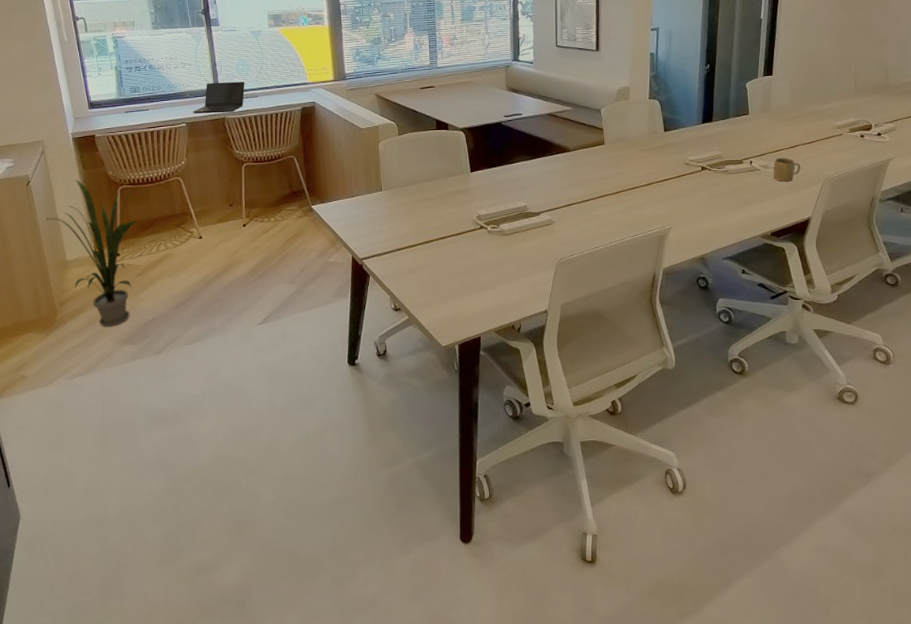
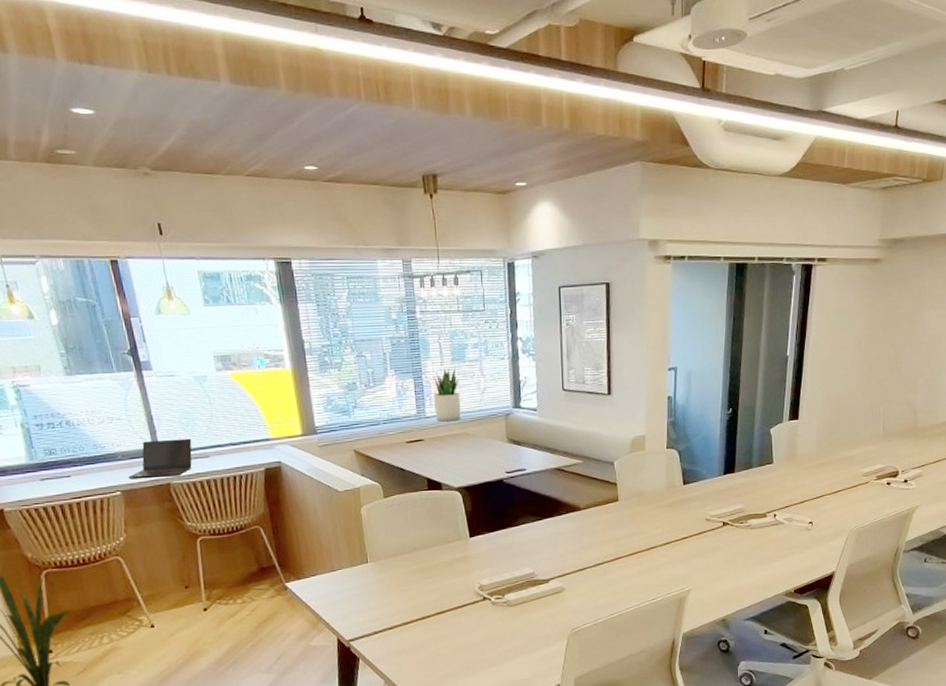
planter: none [445,25,468,71] -> present [433,366,461,422]
mug: present [774,158,801,182] -> none [798,509,826,535]

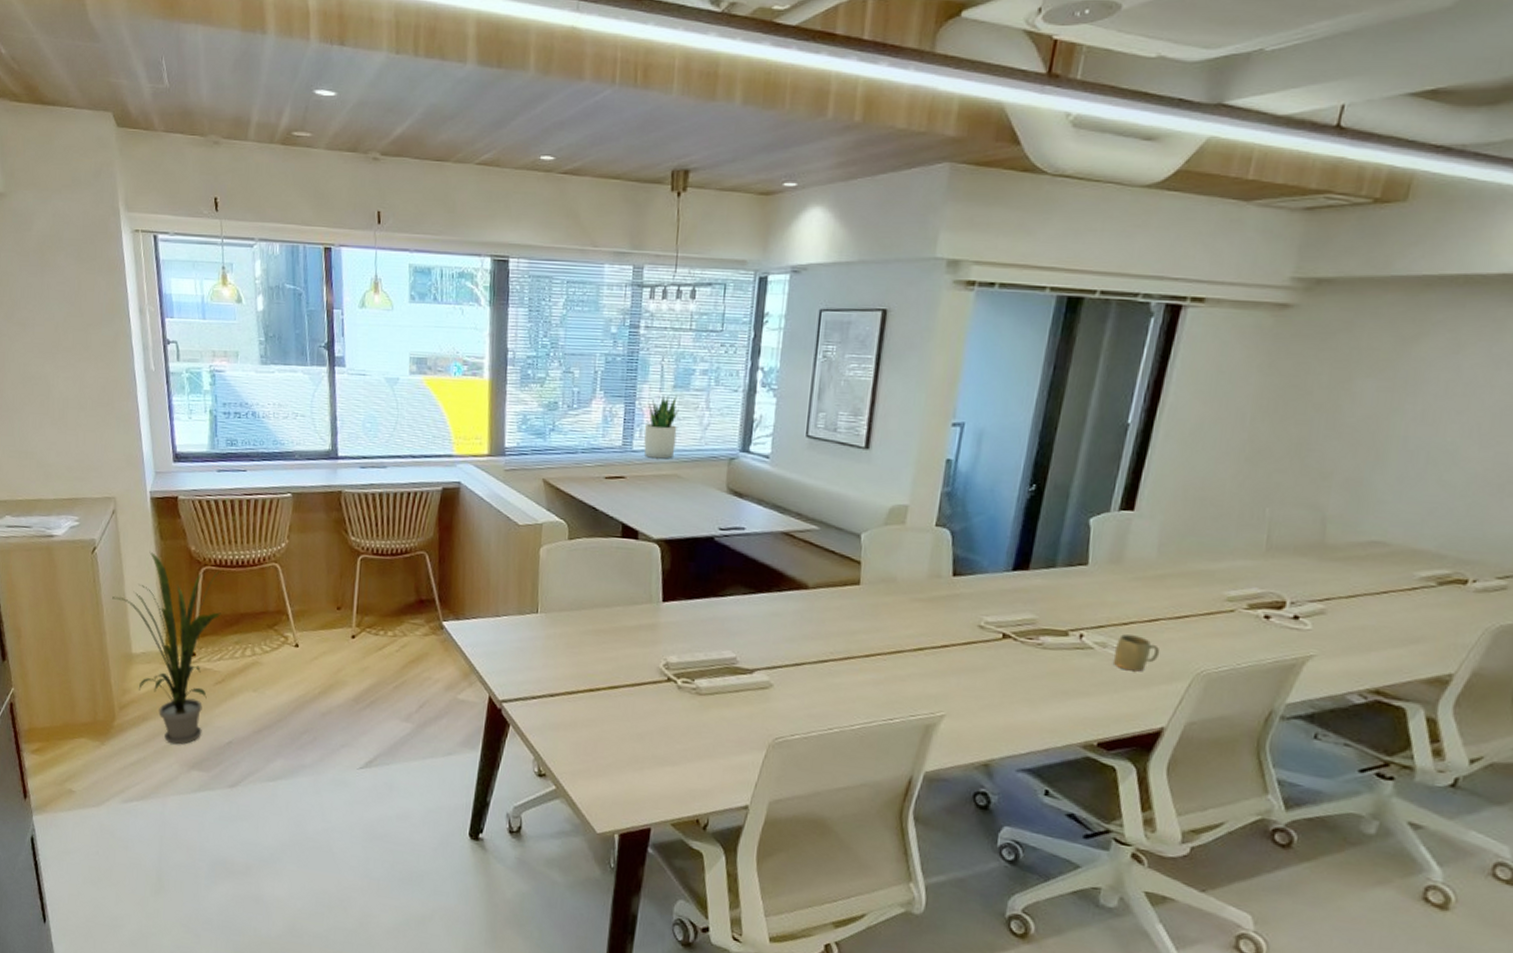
laptop: present [128,438,192,478] -> none [301,443,372,485]
mug: none [798,509,826,535] -> present [1114,634,1161,672]

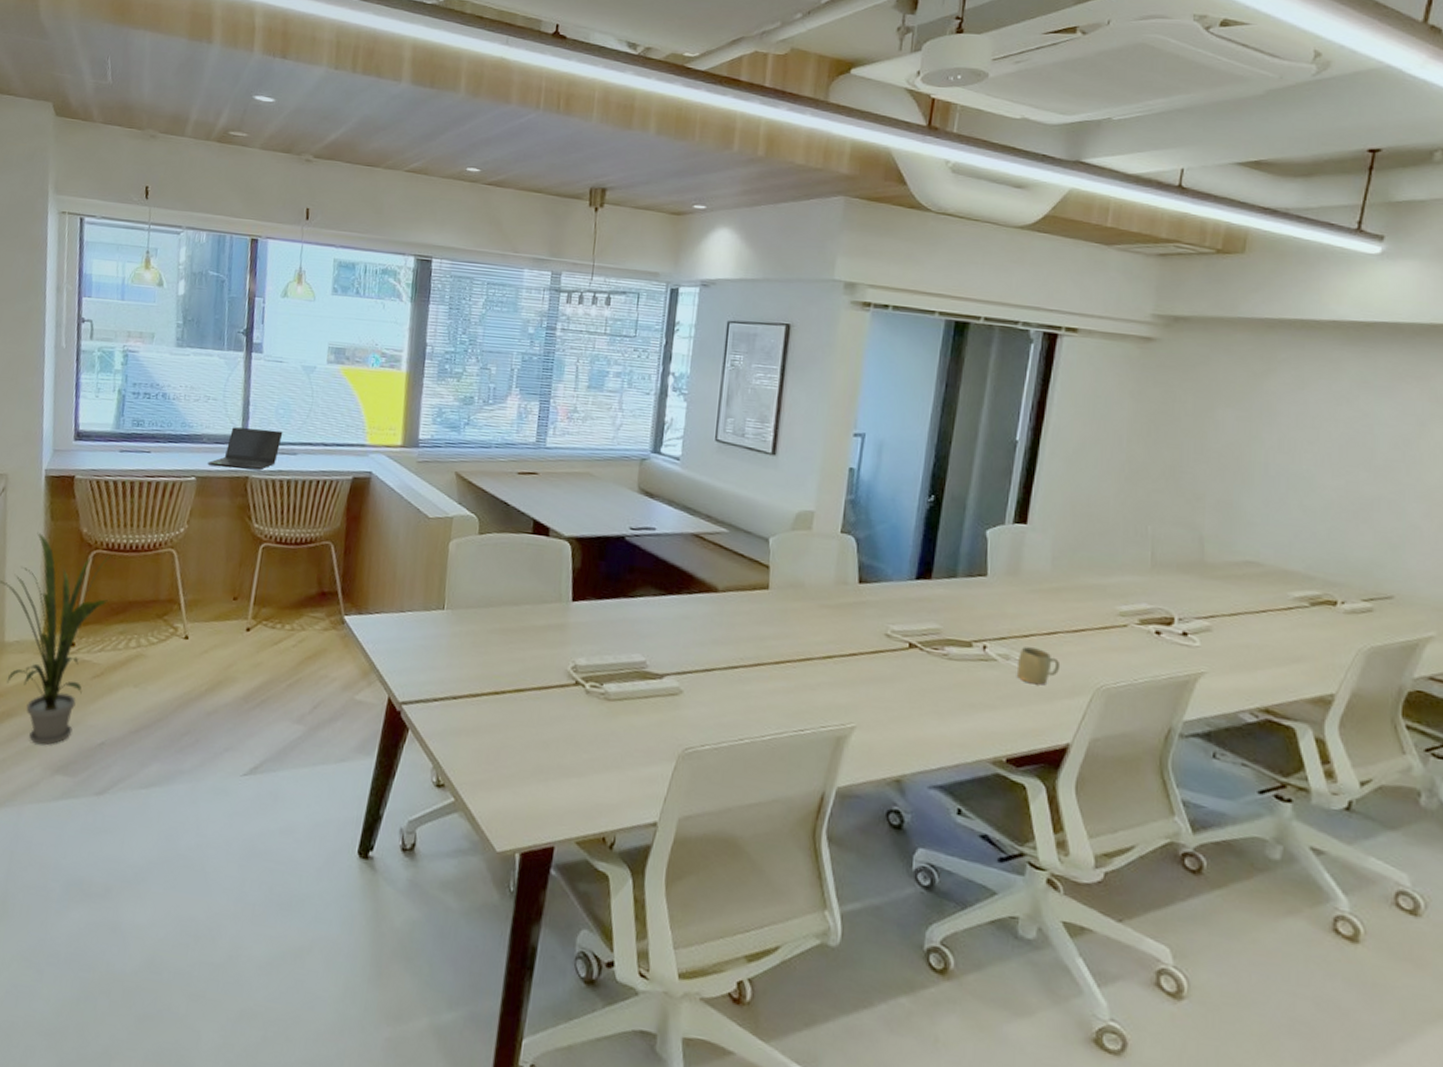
laptop: none [301,443,372,485] -> present [207,427,283,470]
planter: present [644,395,679,459] -> none [557,395,592,457]

